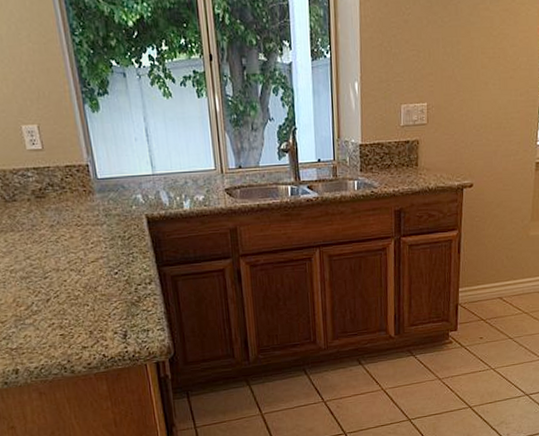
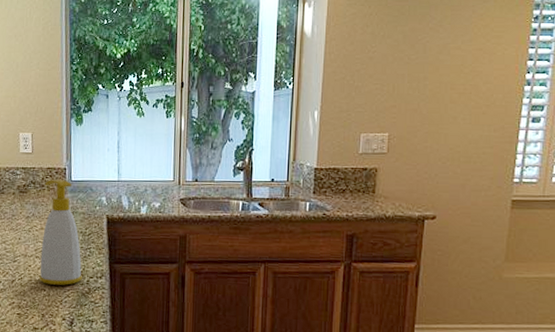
soap bottle: none [65,179,129,299] -> present [39,180,82,285]

